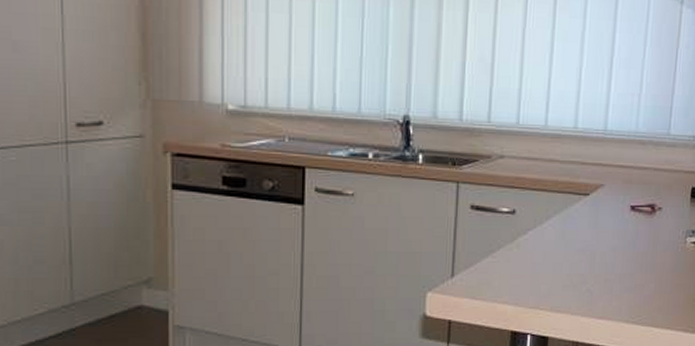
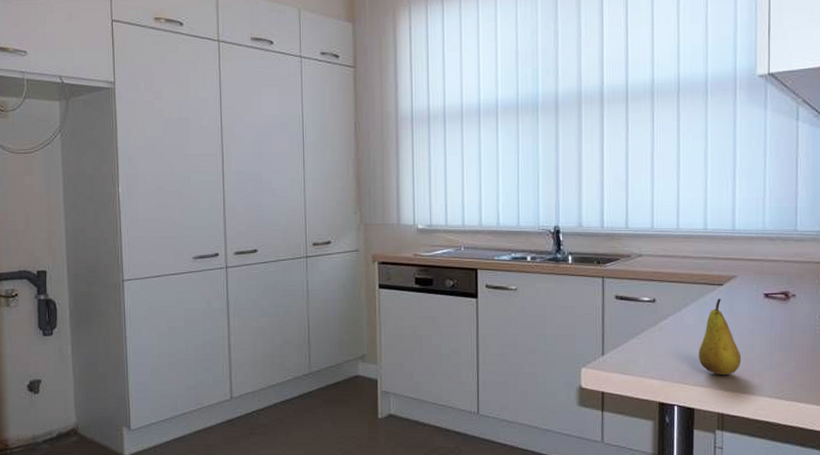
fruit: none [557,211,602,298] -> present [699,299,742,375]

